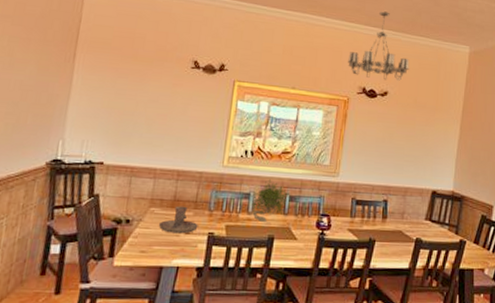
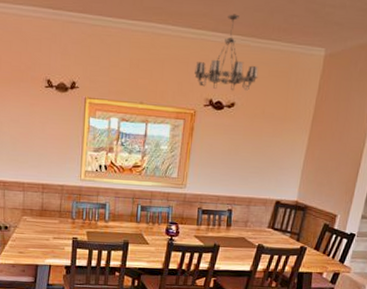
candle holder: present [158,206,198,234] -> none [31,215,64,239]
plant: present [250,179,289,225] -> none [106,191,141,231]

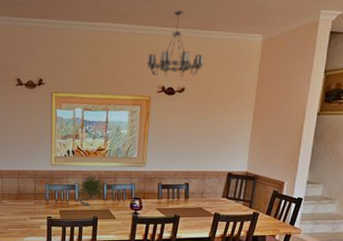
plant: none [106,191,141,231] -> present [75,172,106,209]

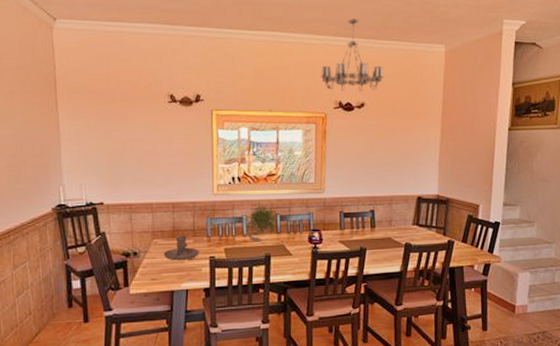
candle holder: none [10,198,39,219] -> present [163,235,199,261]

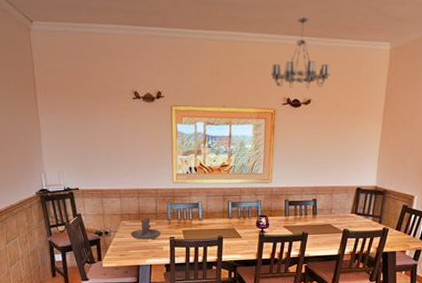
plant: present [243,202,279,245] -> none [199,190,231,228]

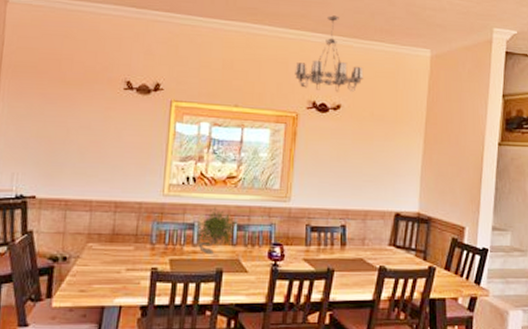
candle holder: present [130,218,161,240] -> none [97,240,140,270]
plant: none [199,190,231,228] -> present [194,207,237,257]

